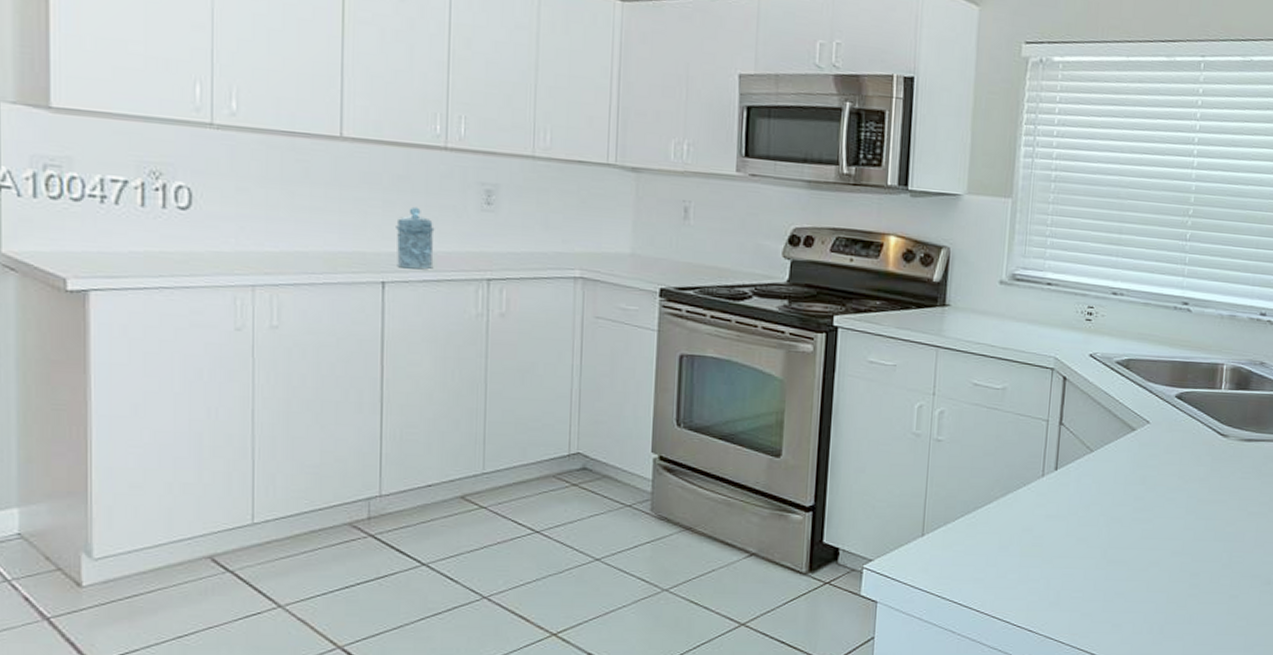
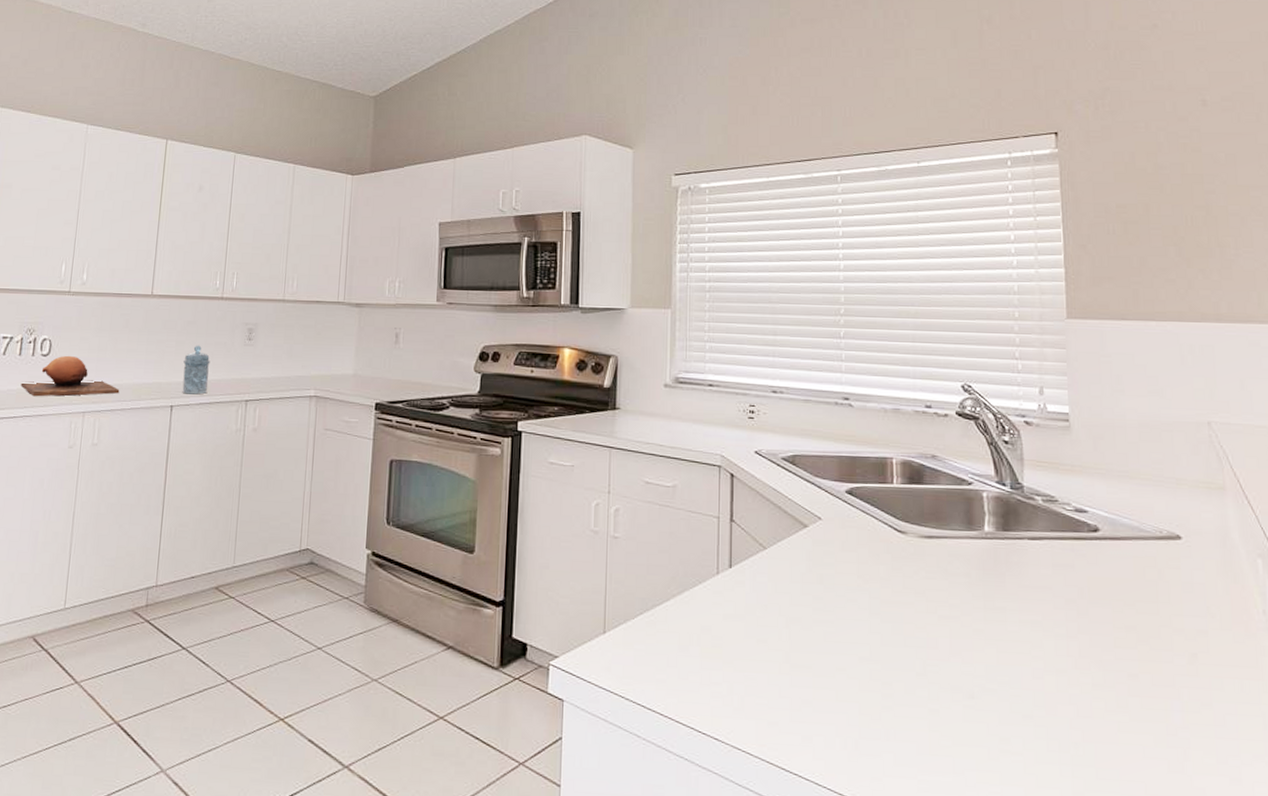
chopping board: none [149,210,305,264] -> present [20,355,120,397]

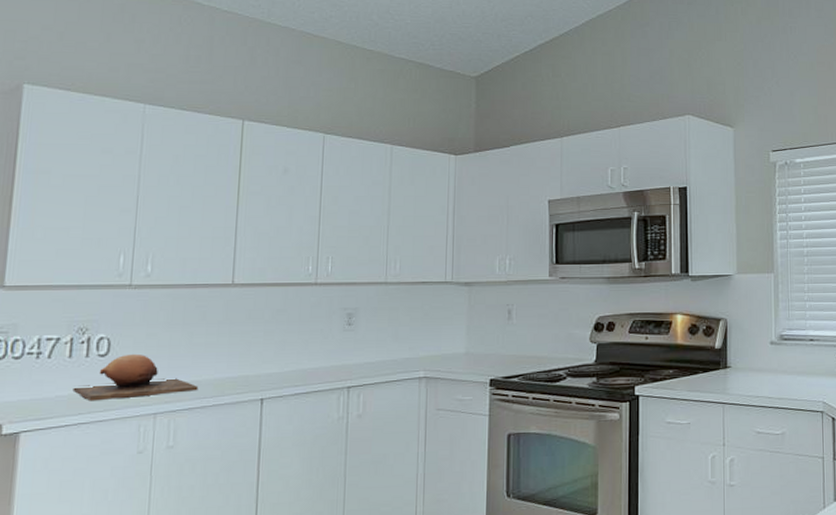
canister: present [182,345,211,395] -> none [273,333,305,386]

